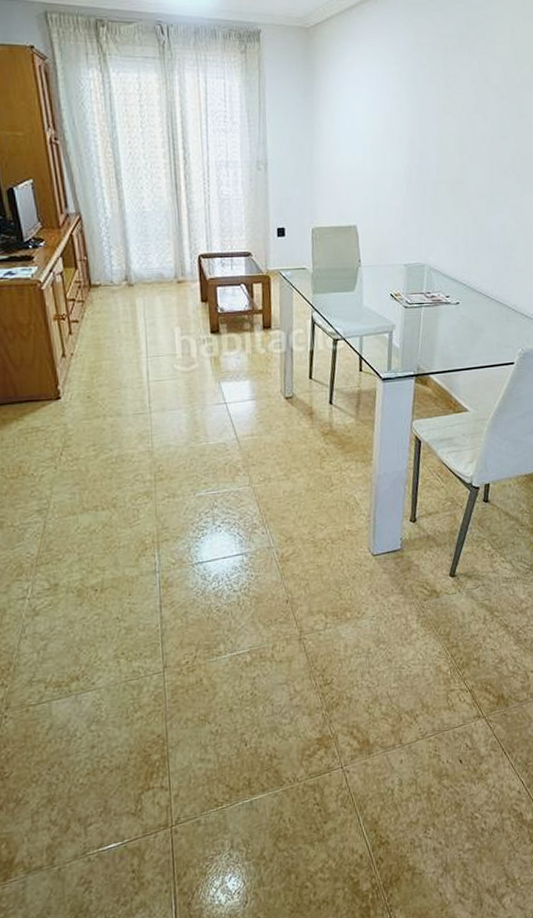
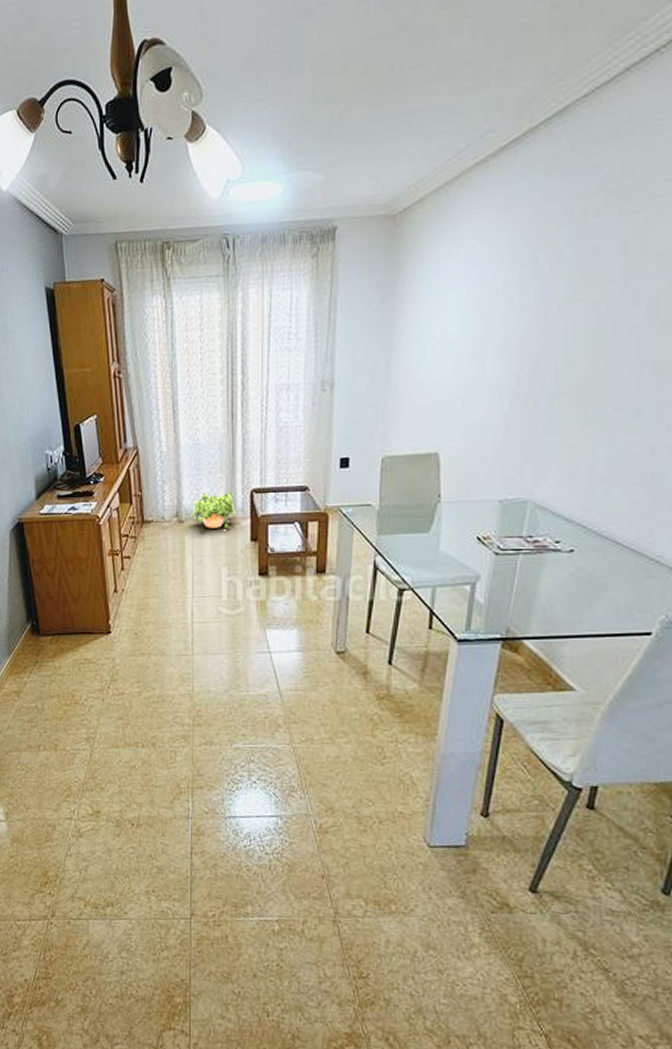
potted plant: none [139,256,186,291] -> present [189,491,236,529]

